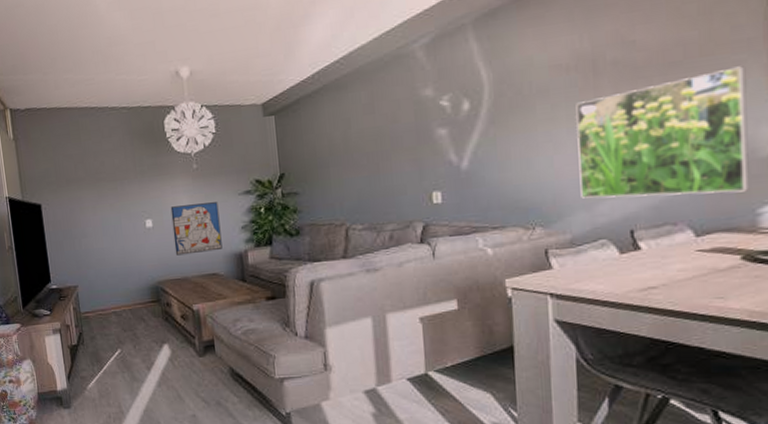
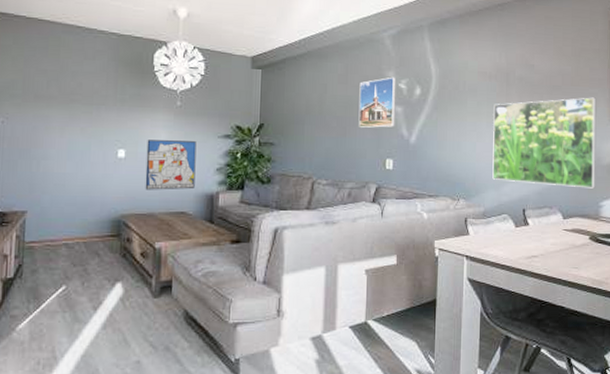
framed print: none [389,94,440,160] -> present [358,77,396,128]

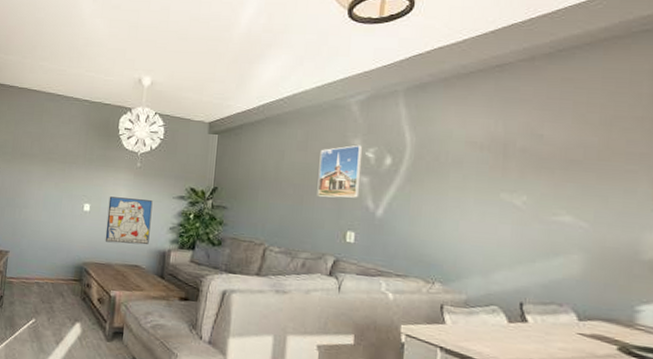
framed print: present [492,97,597,189] -> none [479,175,636,289]

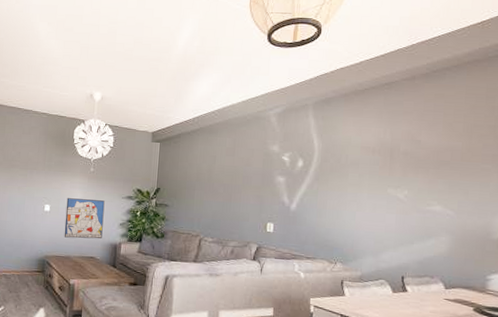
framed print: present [317,144,363,198] -> none [243,150,280,195]

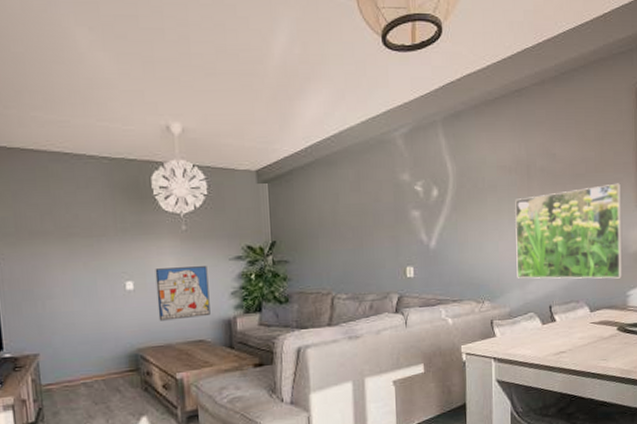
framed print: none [371,172,489,262] -> present [515,183,623,279]

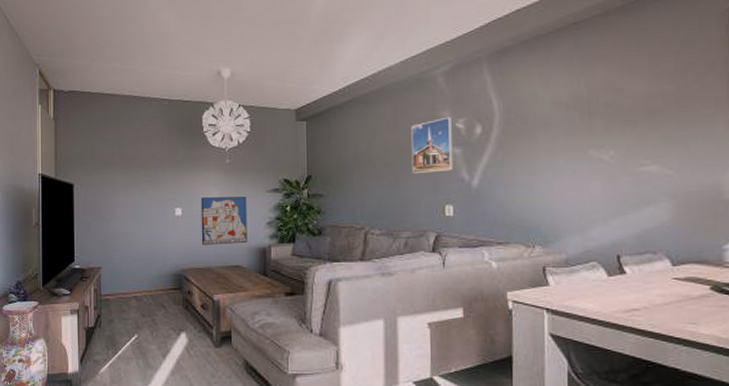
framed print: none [373,179,414,236] -> present [411,116,454,173]
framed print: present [515,183,623,279] -> none [573,119,717,229]

